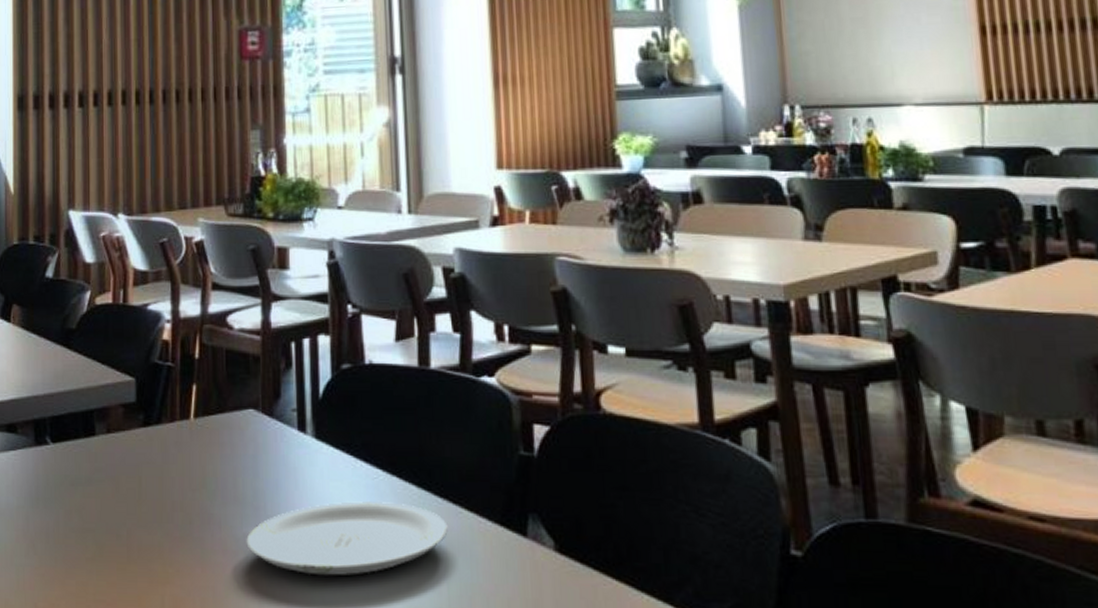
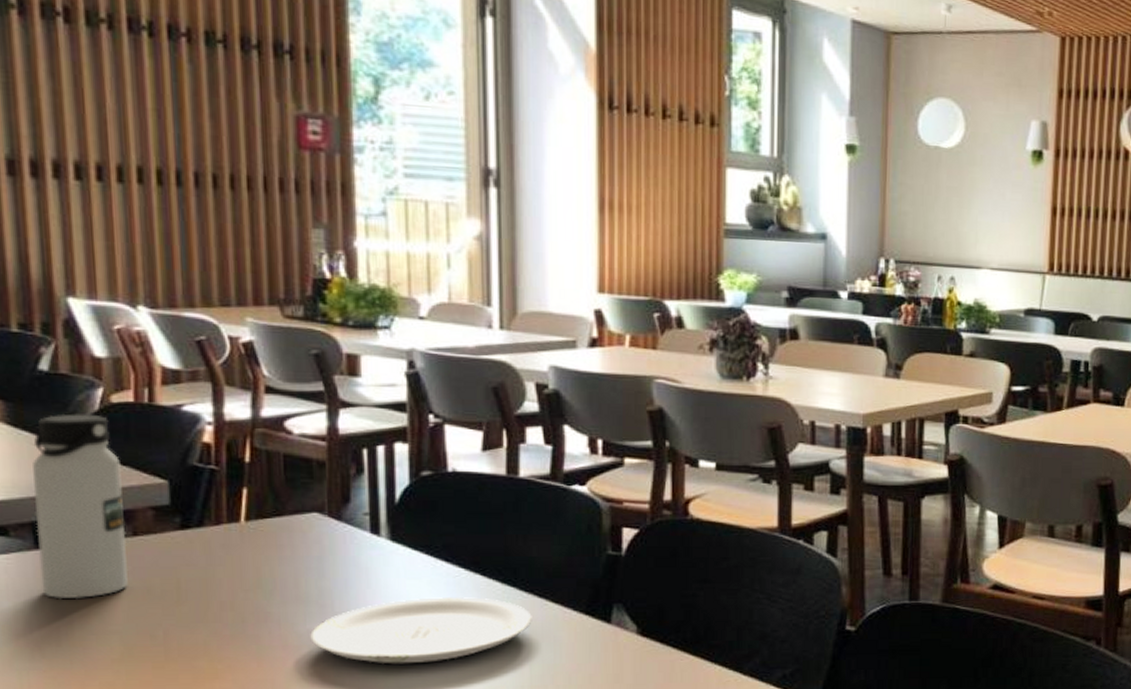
water bottle: none [36,316,102,496] -> present [33,414,129,600]

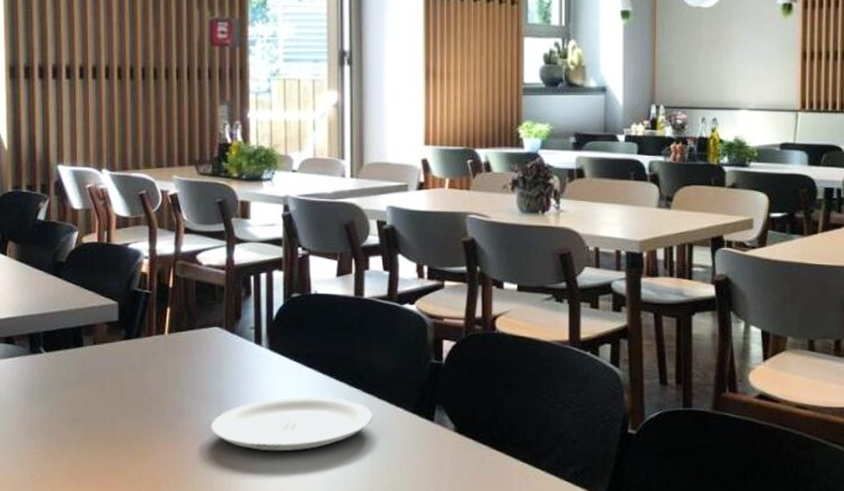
water bottle: present [33,414,129,600] -> none [31,252,90,393]

